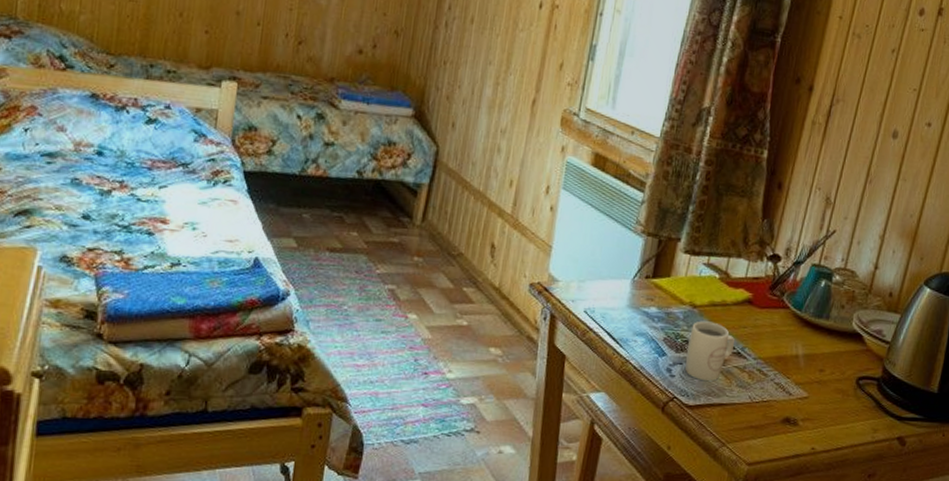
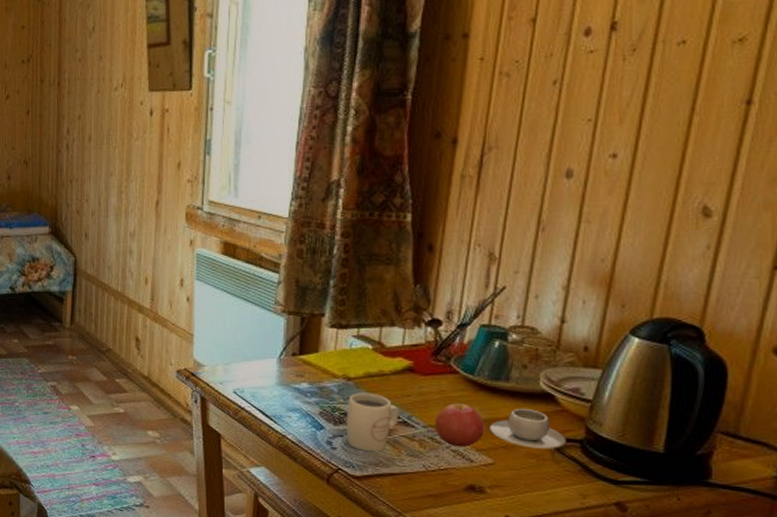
apple: none [763,337,805,381] -> present [435,403,485,447]
teacup: none [808,345,868,386] -> present [490,408,567,449]

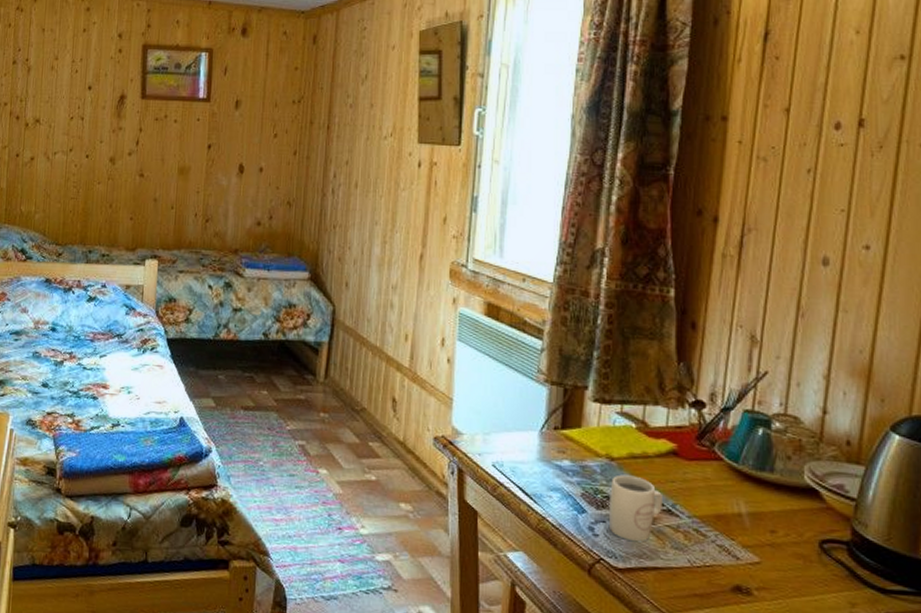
apple: present [435,403,485,447] -> none [700,492,751,543]
teacup: present [490,408,567,449] -> none [755,502,833,550]

